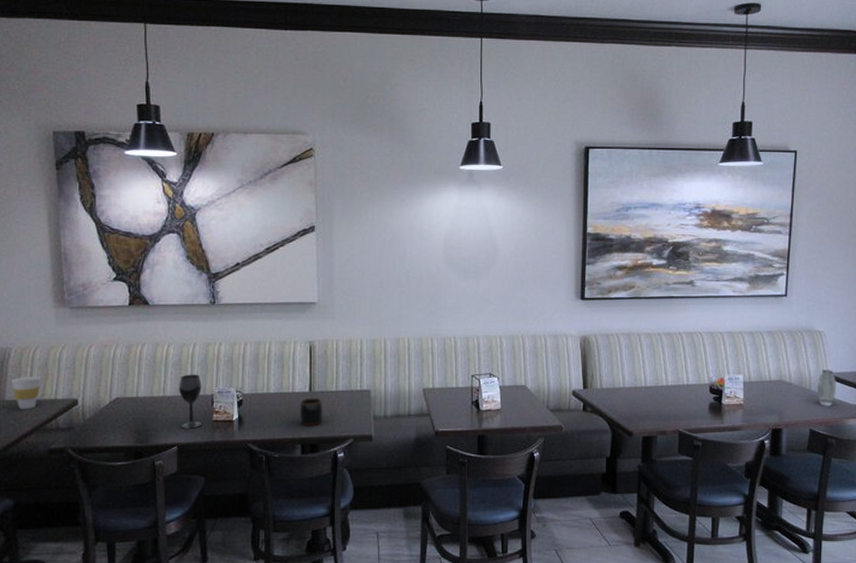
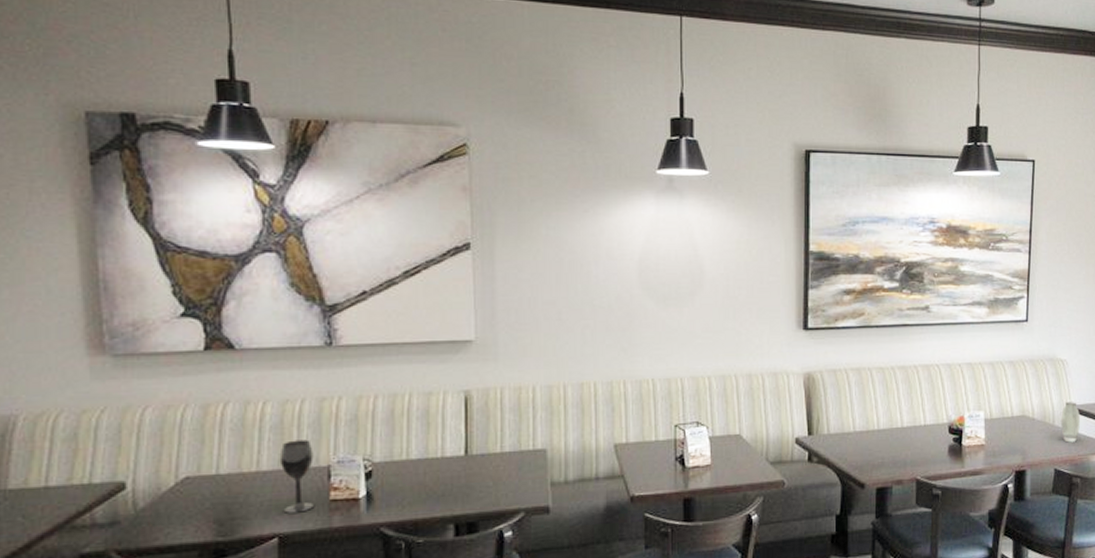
cup: present [12,376,42,410] -> none [19,452,67,502]
mug: present [299,398,322,426] -> none [451,462,483,500]

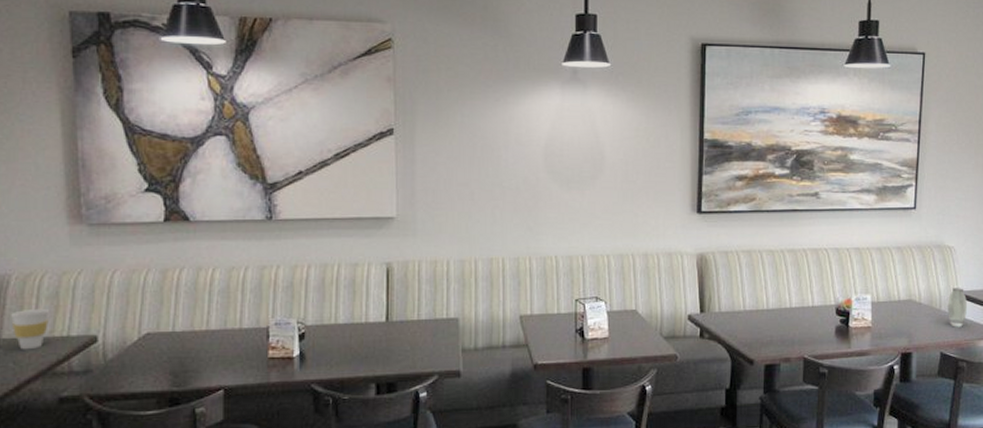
cup: none [19,452,67,502] -> present [11,308,50,350]
wine glass: present [279,439,315,513] -> none [226,303,256,368]

